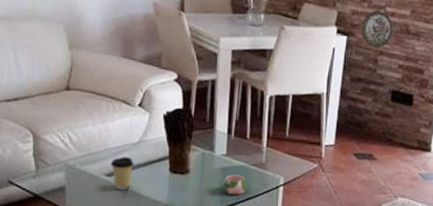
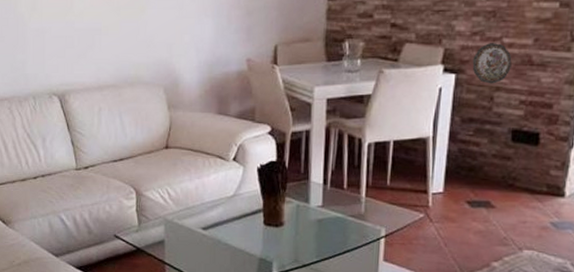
coffee cup: present [110,157,134,190] -> none [206,210,229,243]
mug: present [222,174,248,195] -> none [318,226,345,247]

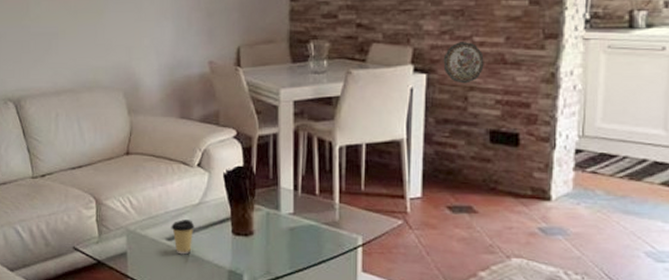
coffee cup: none [206,210,229,243] -> present [171,219,195,255]

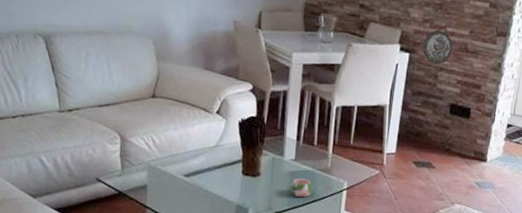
coffee cup: present [171,219,195,255] -> none [189,159,210,190]
mug: none [290,235,320,257] -> present [289,178,314,197]

